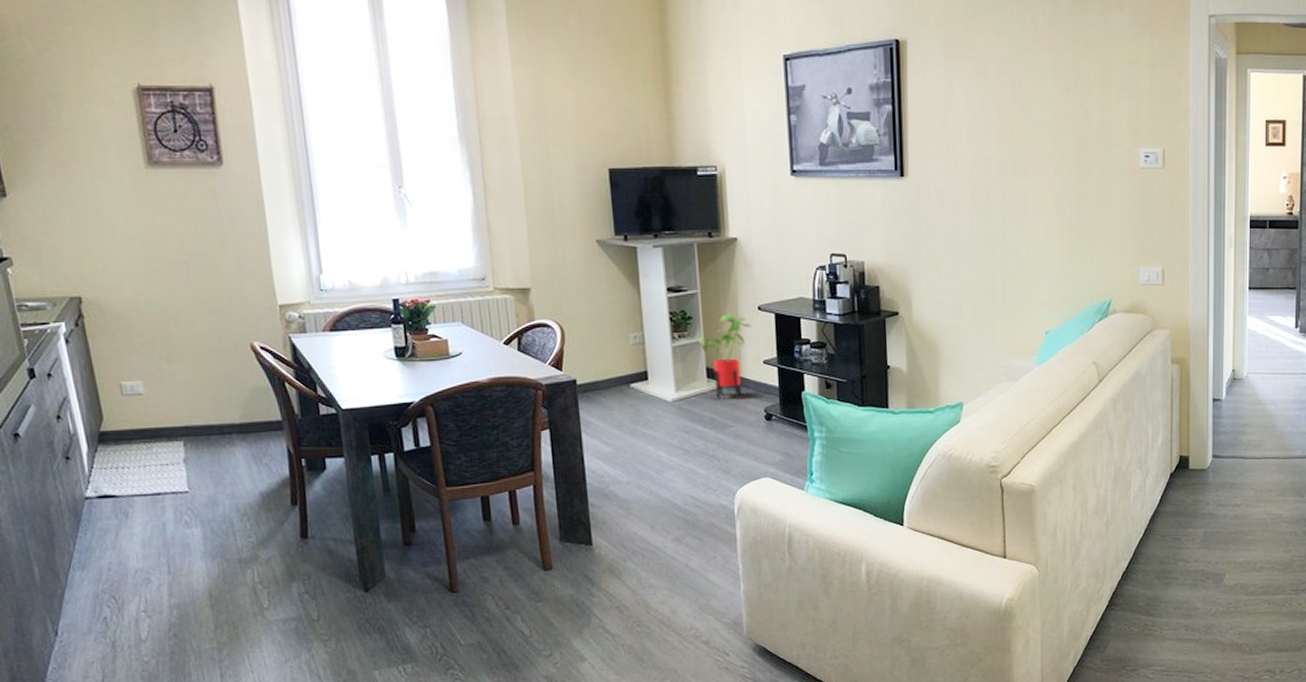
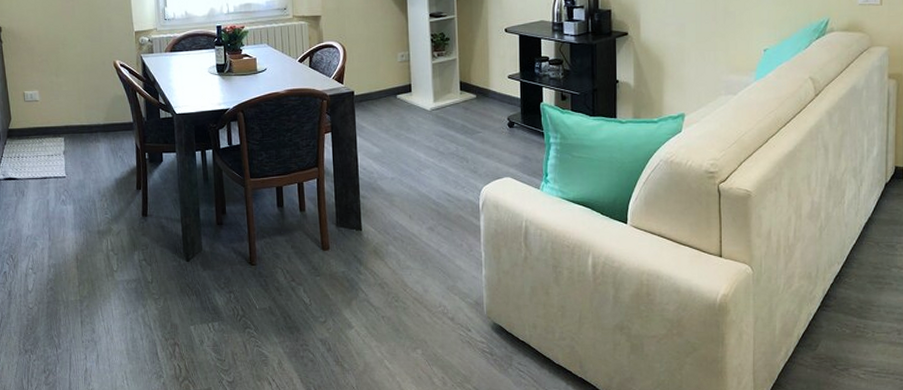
house plant: present [698,314,752,399] -> none [454,35,499,109]

